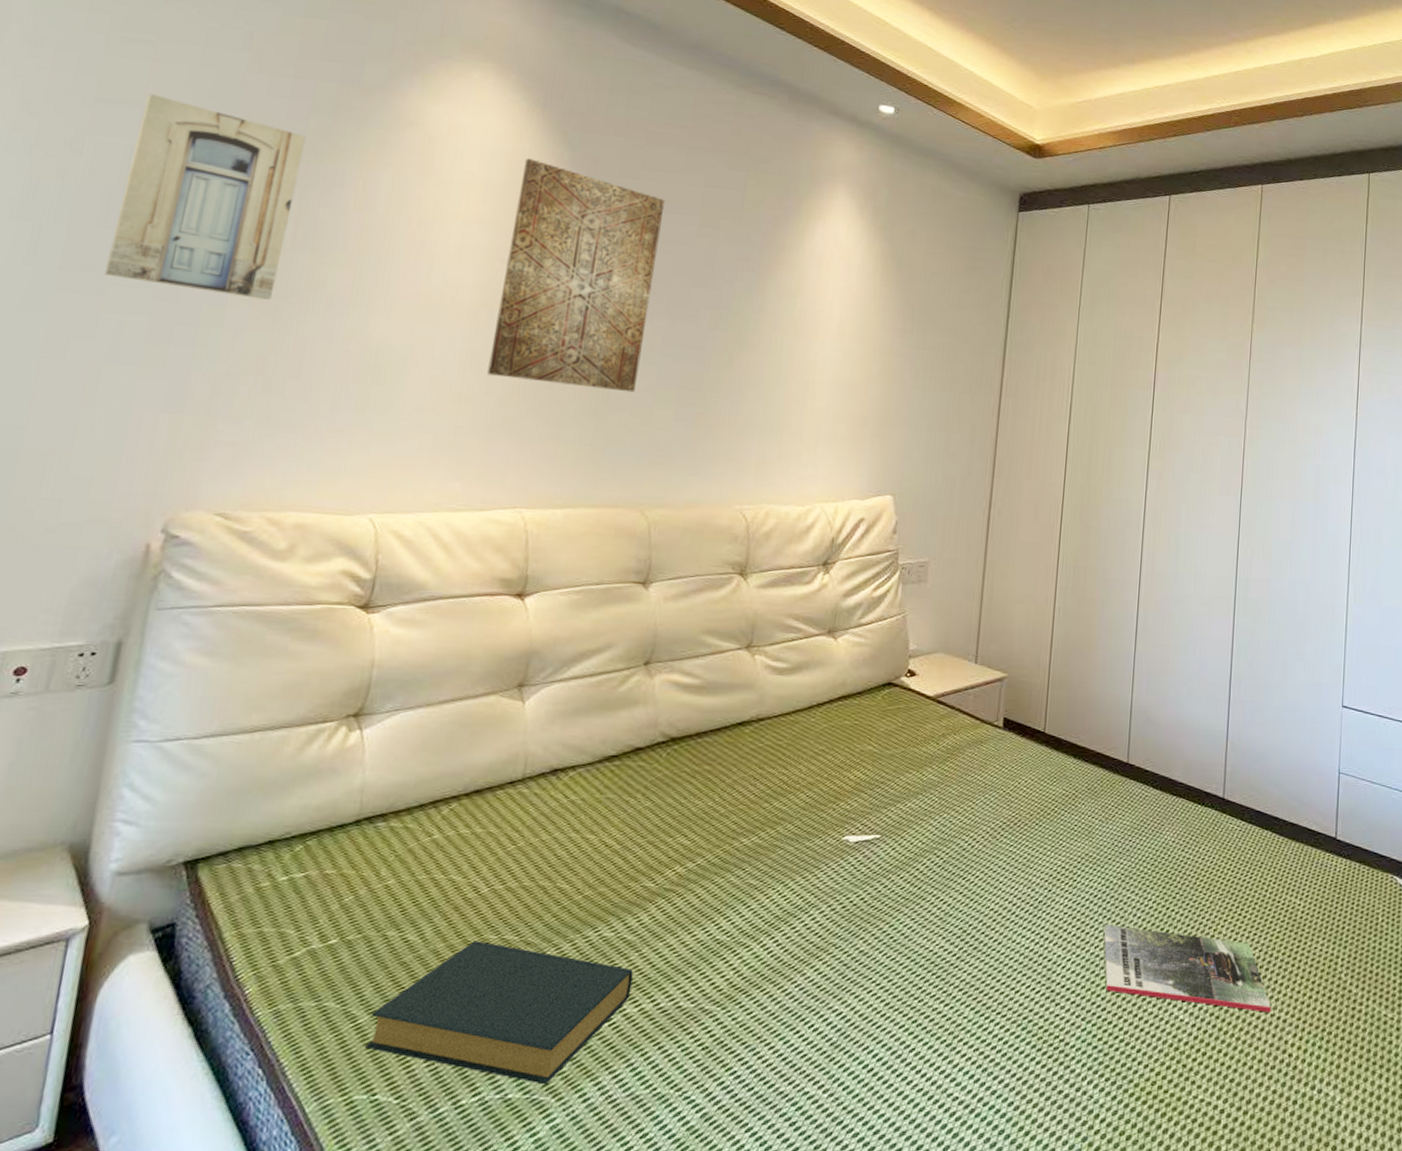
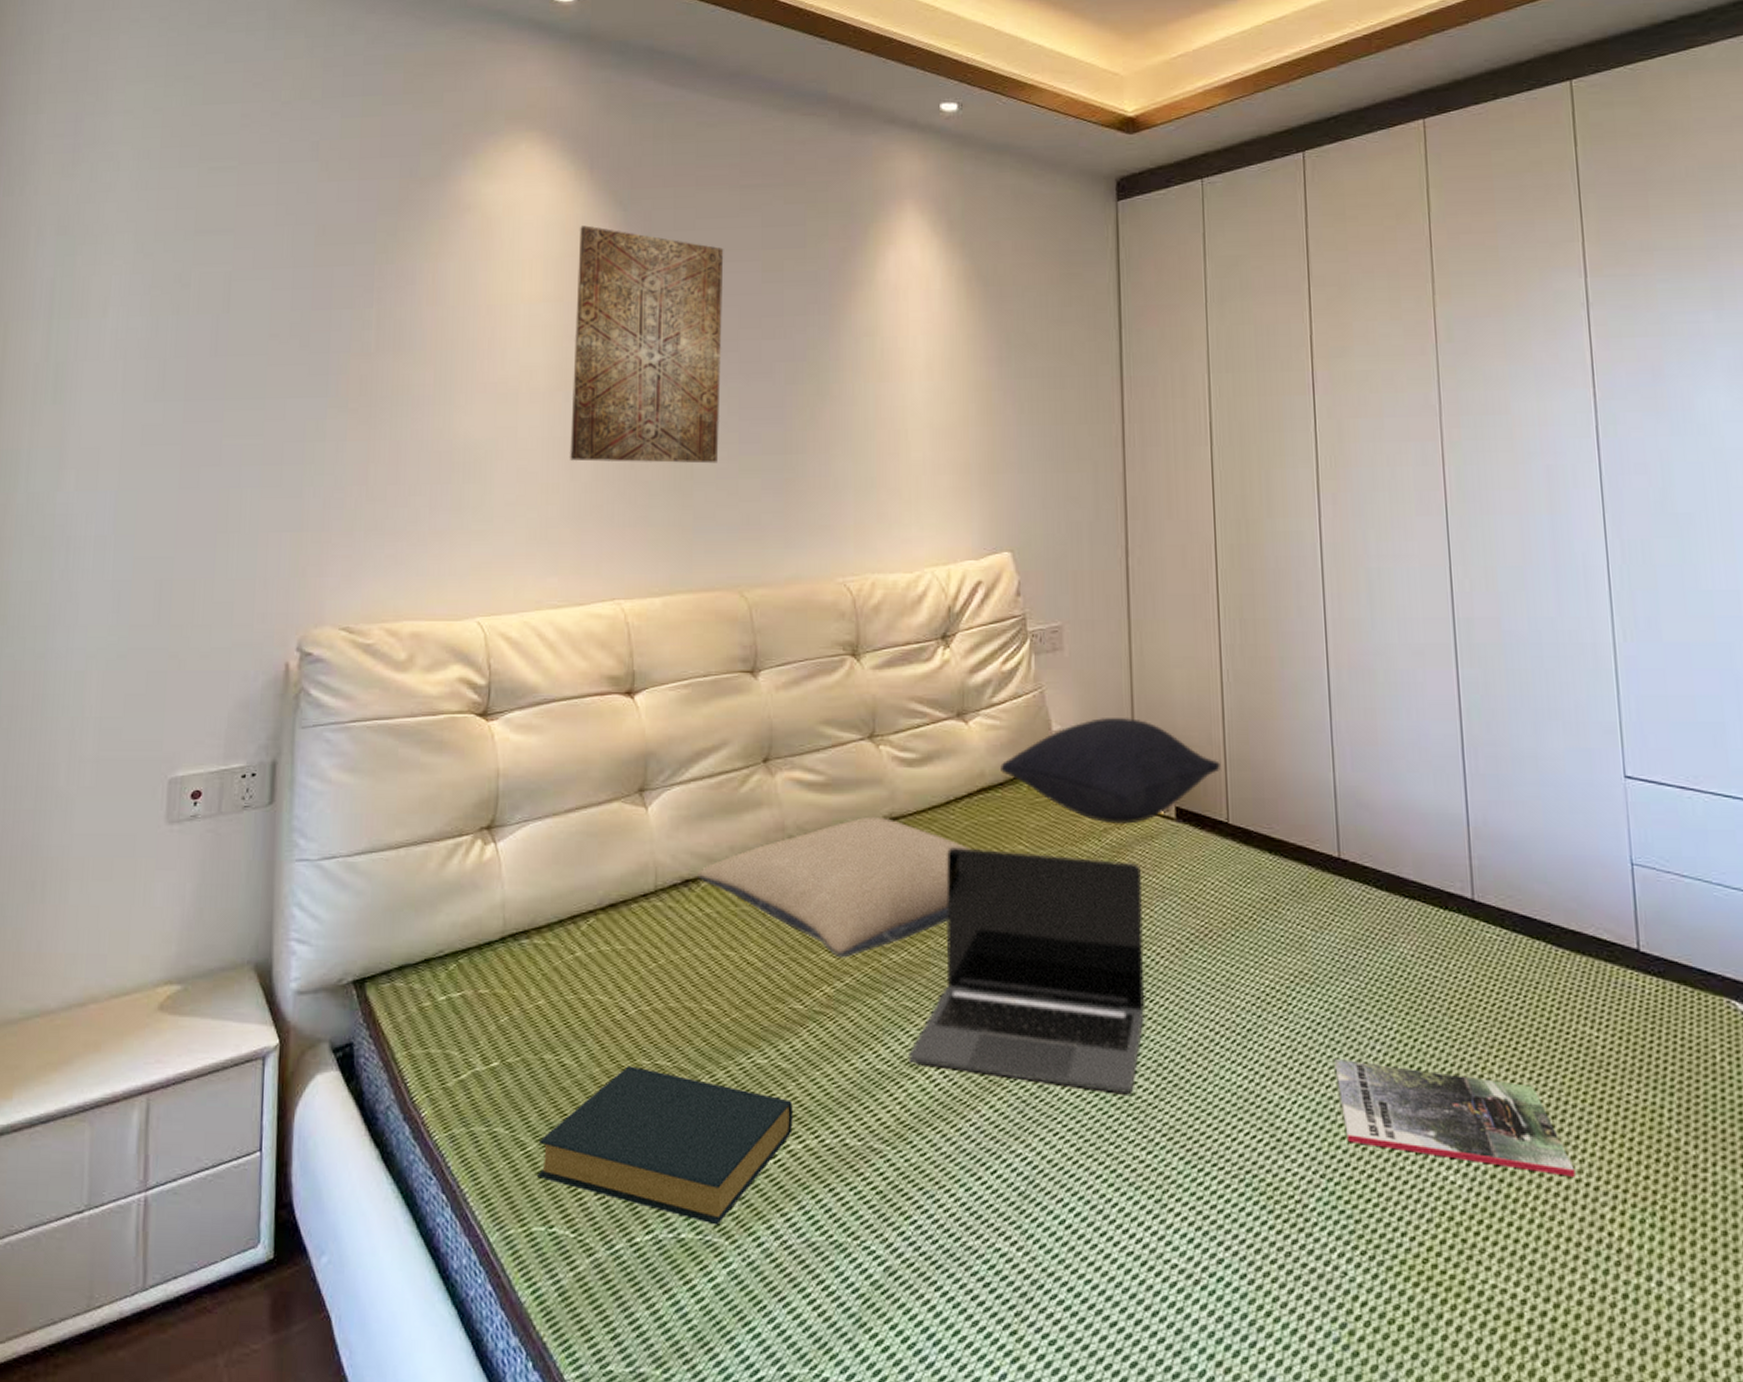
wall art: present [104,93,306,300] -> none [221,217,376,408]
pillow: none [566,716,825,842] -> present [696,816,970,958]
laptop: none [747,746,969,956] -> present [909,847,1145,1093]
pillow: none [860,641,1044,731] -> present [1000,717,1220,824]

